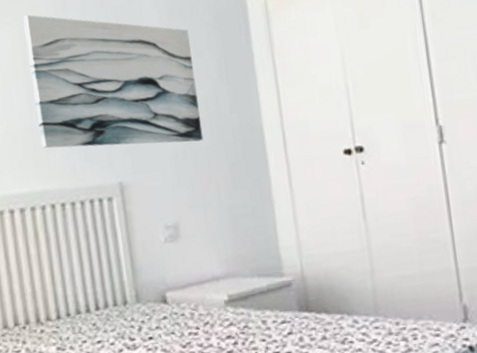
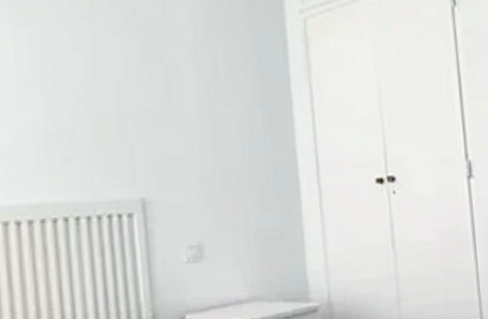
wall art: present [23,14,204,149] -> none [45,16,234,161]

